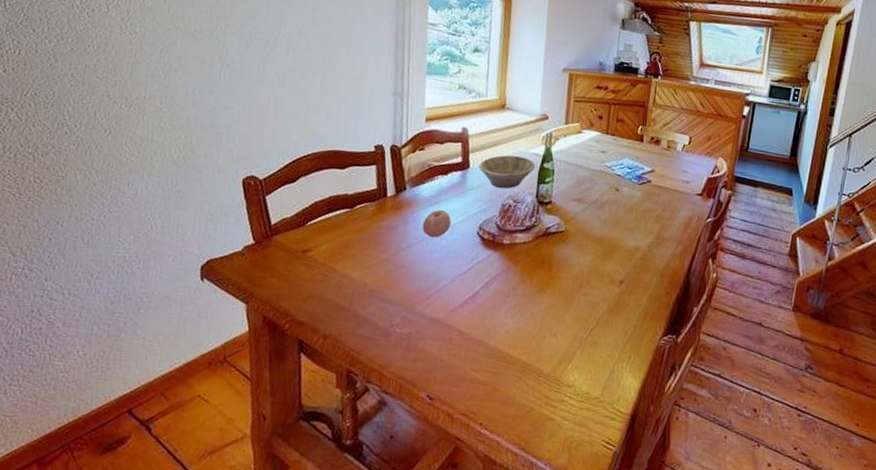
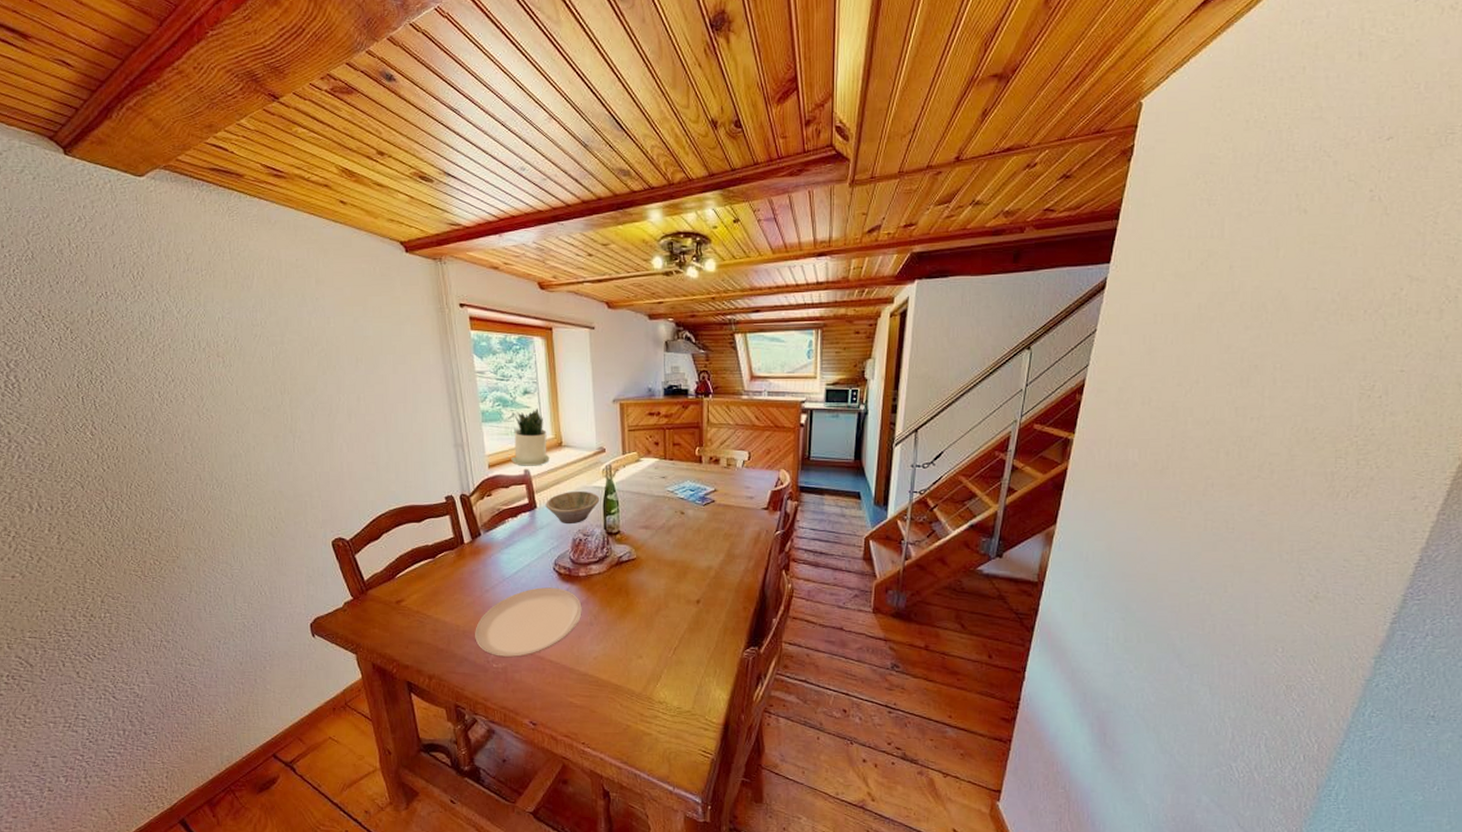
plate: none [382,251,501,324] -> present [475,587,582,658]
fruit: present [422,210,451,238] -> none [501,551,527,578]
planter: none [450,66,492,125] -> present [511,408,550,466]

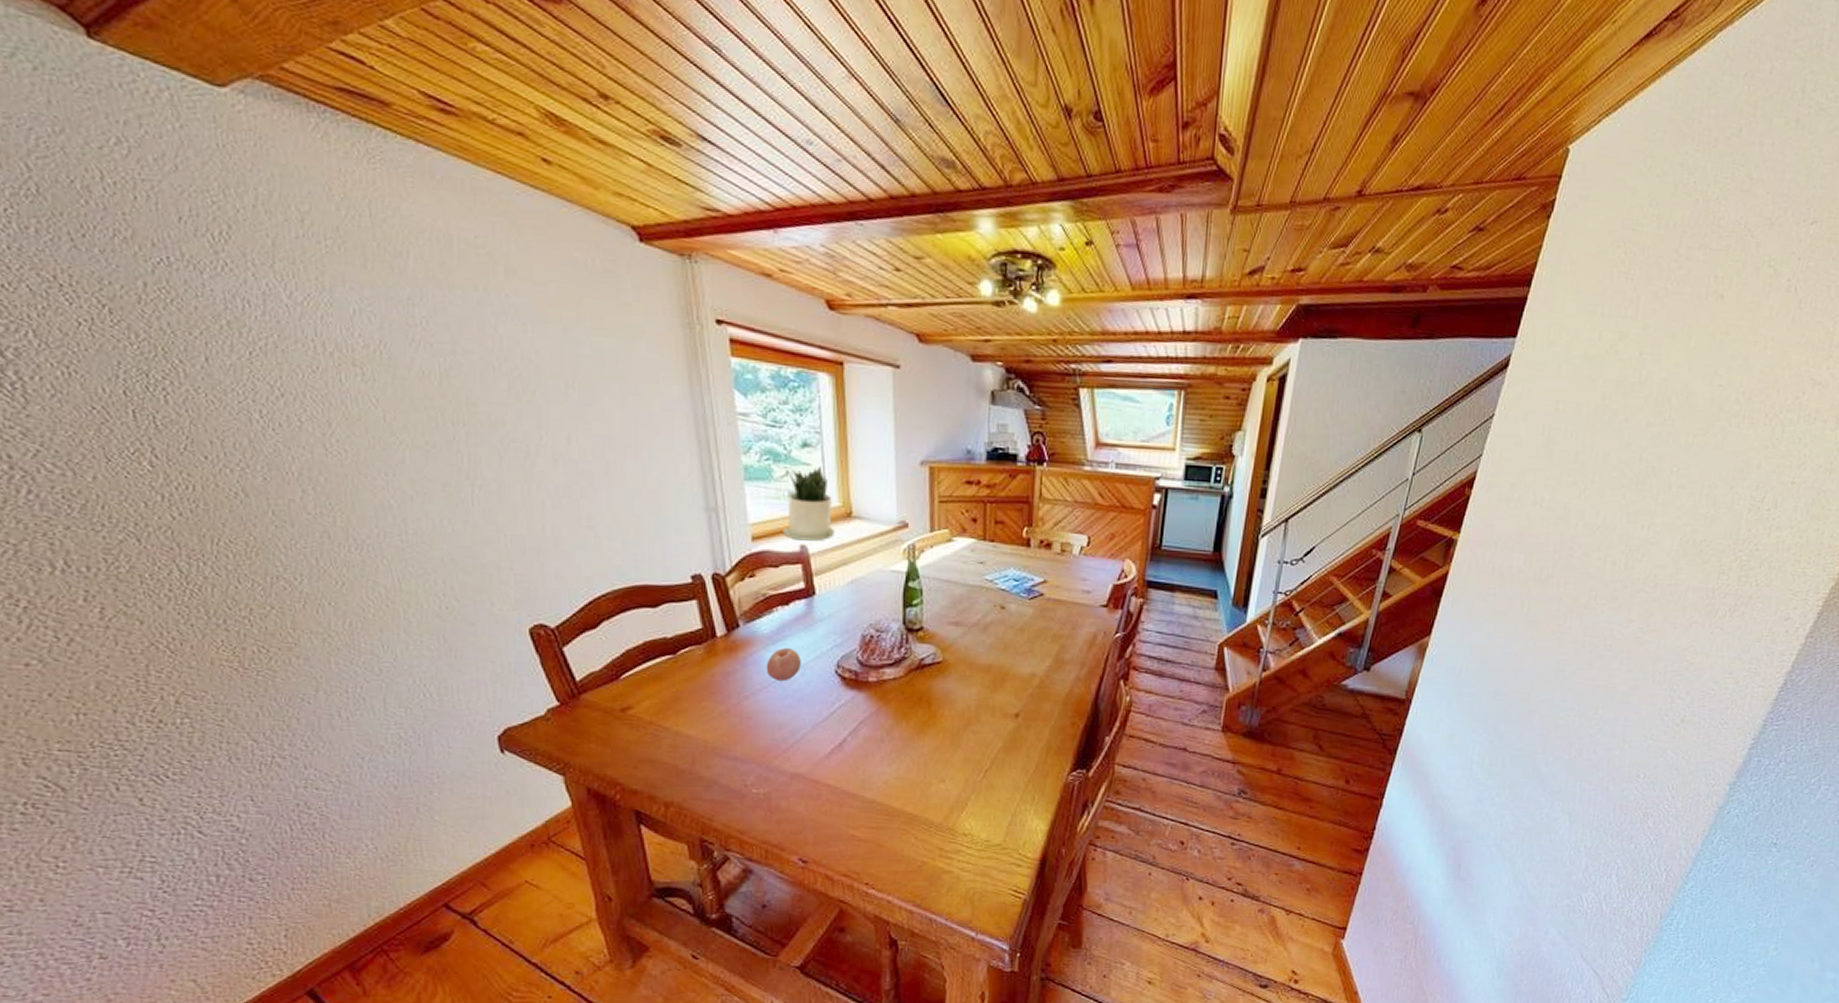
plate: present [475,587,582,658] -> none [729,694,871,781]
fruit: none [501,551,527,578] -> present [766,648,801,682]
bowl: present [546,490,600,523] -> none [827,574,899,616]

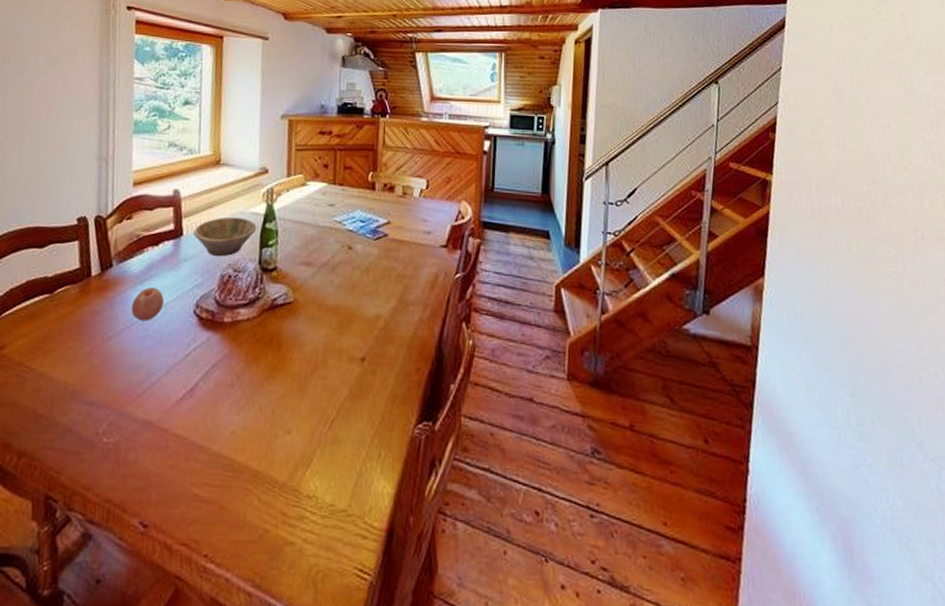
planter: present [783,467,835,541] -> none [160,121,205,186]
bowl: none [827,574,899,616] -> present [193,216,257,256]

